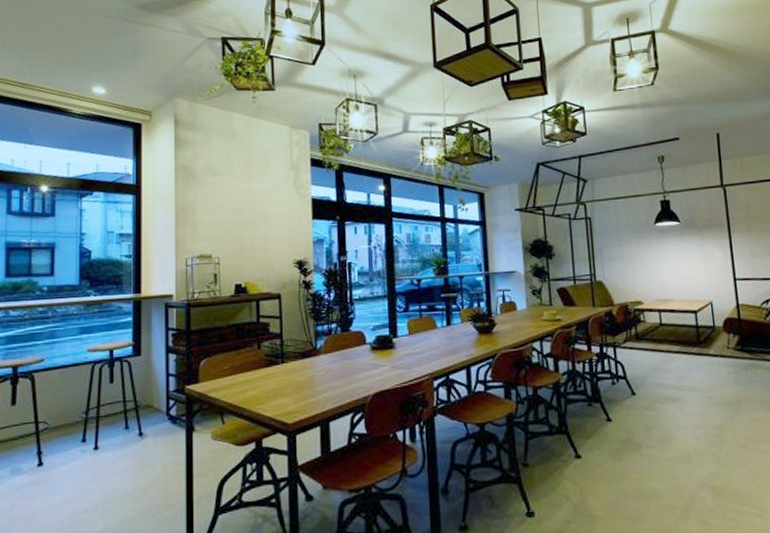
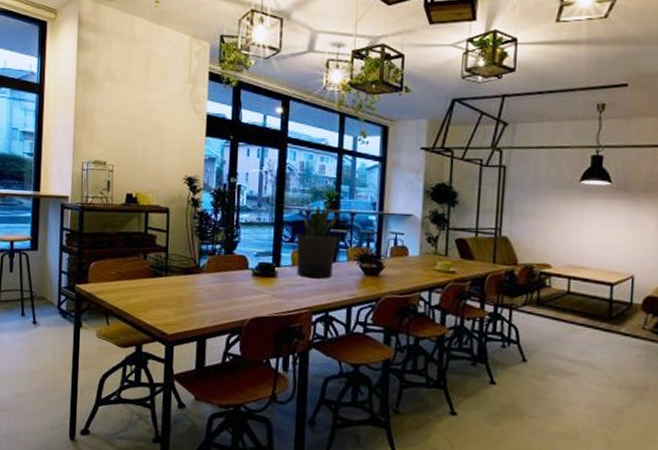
planter: none [410,268,450,345] -> present [296,199,338,279]

